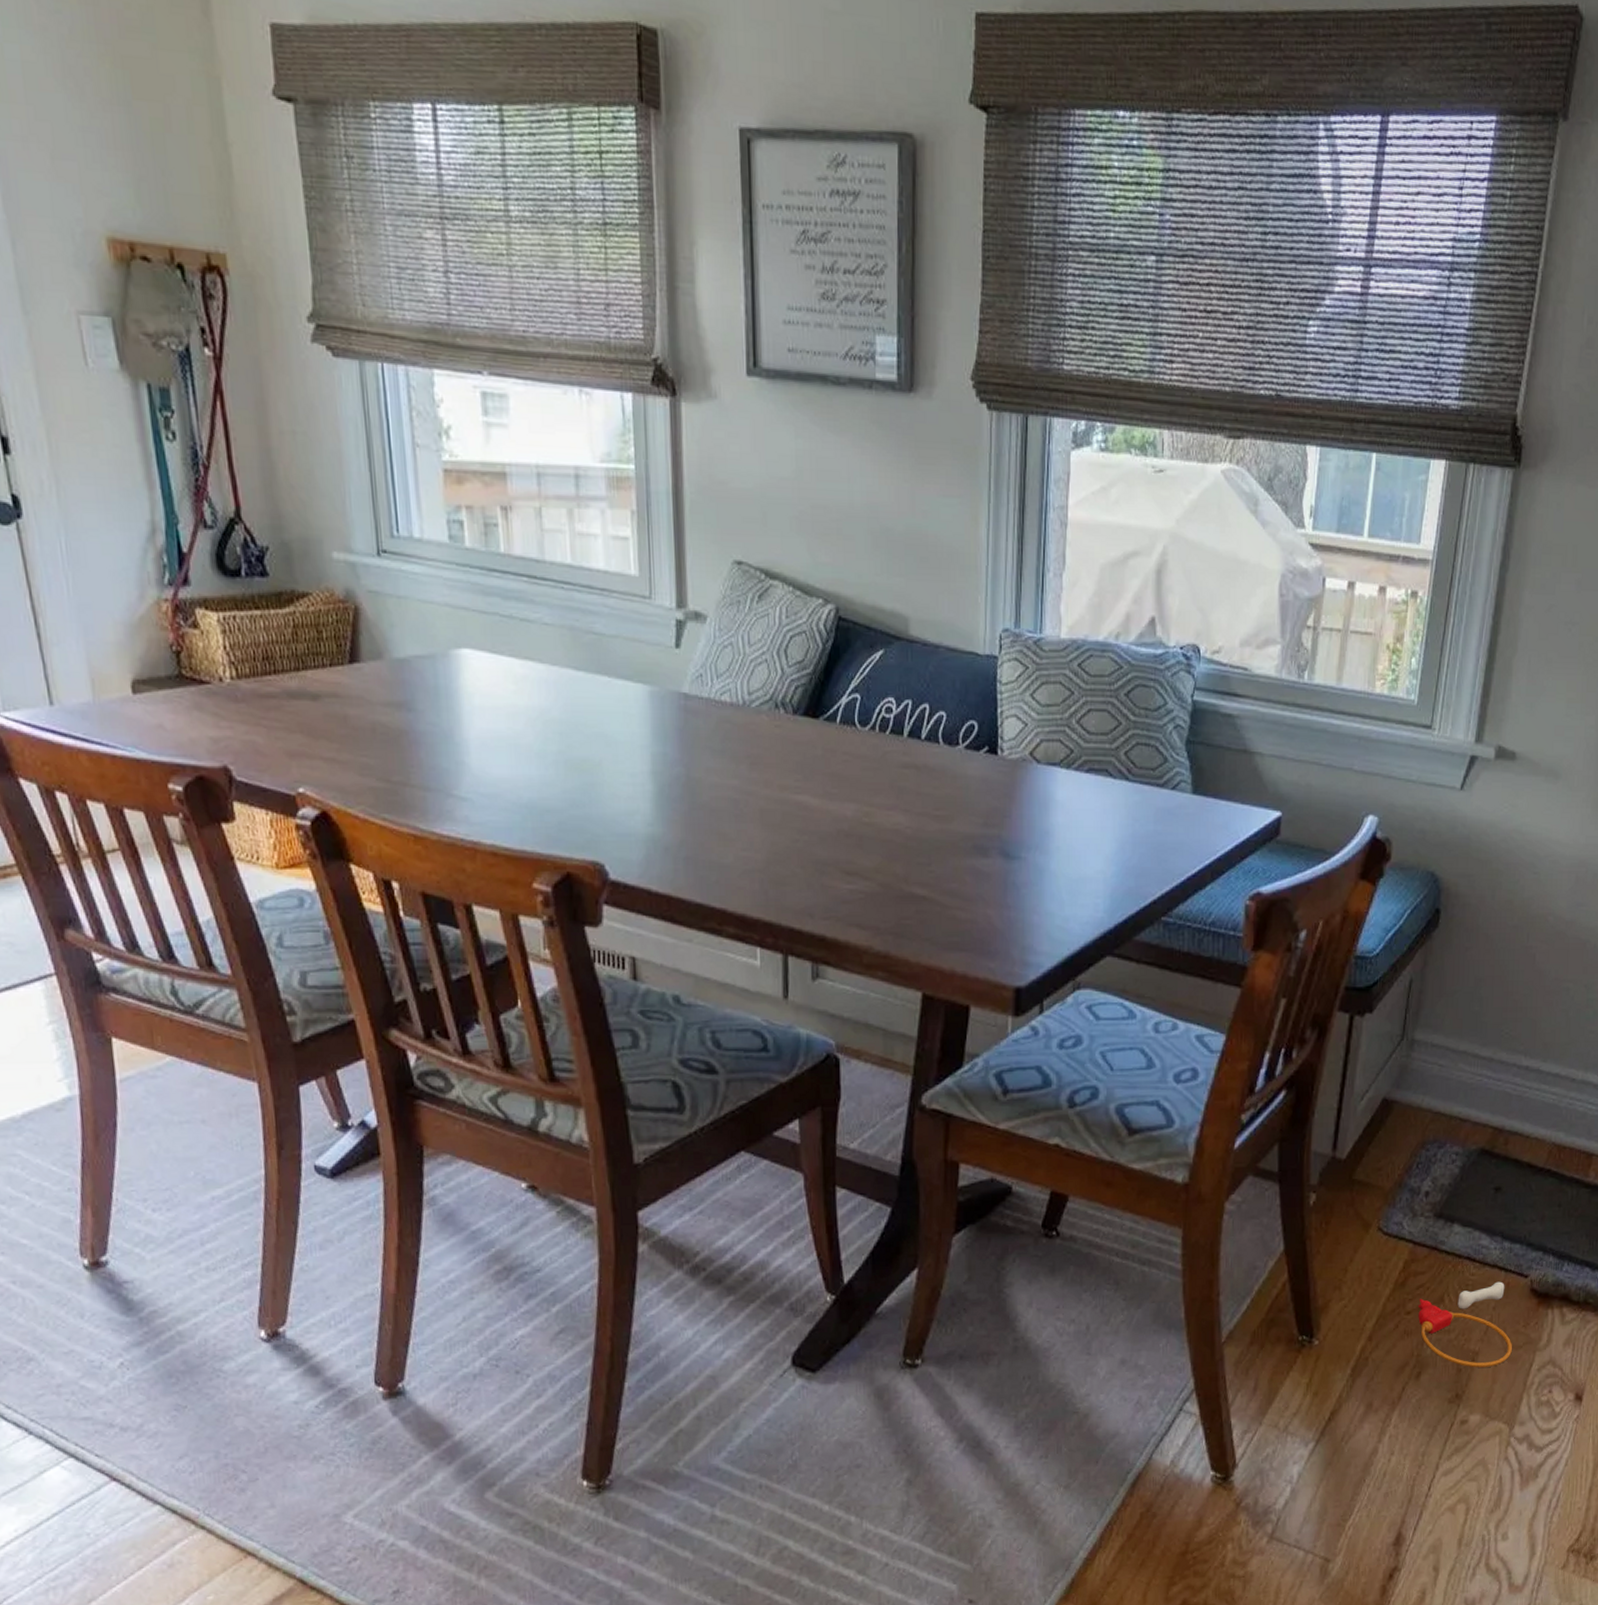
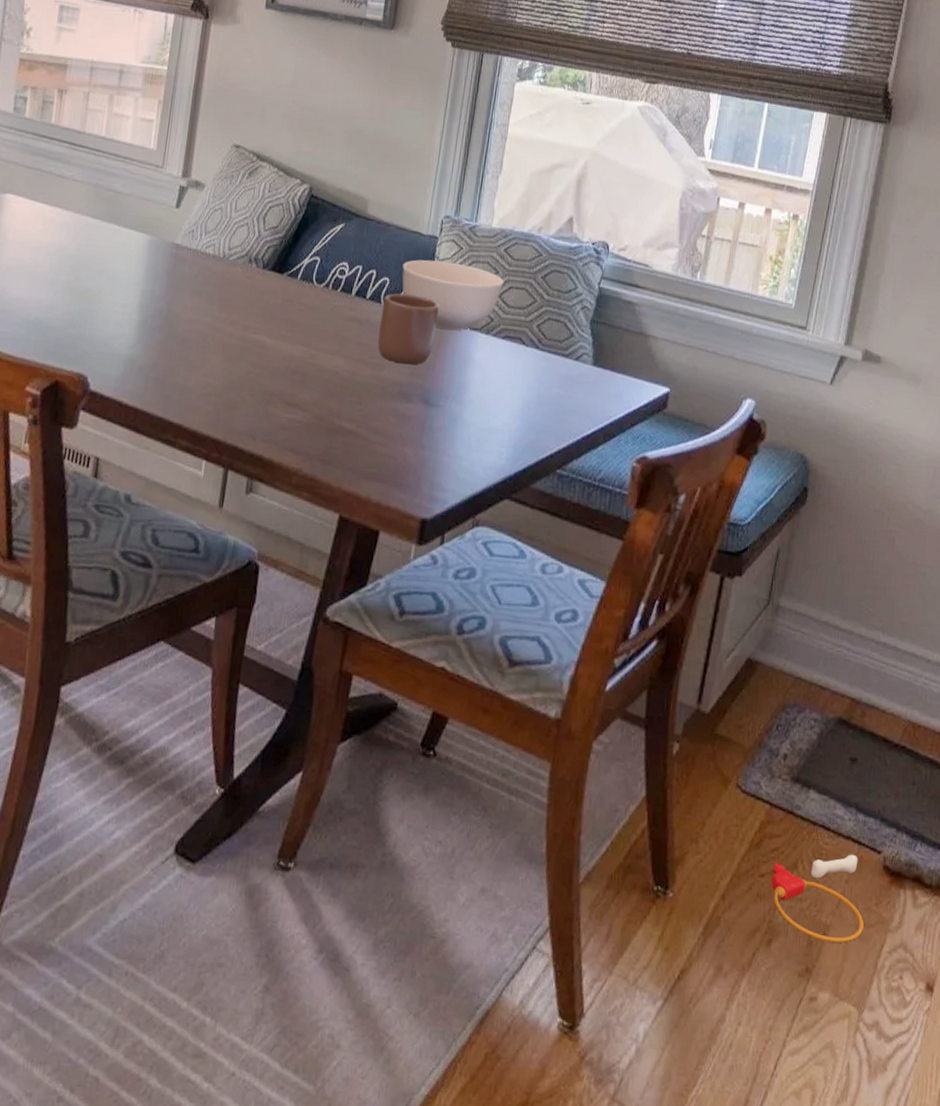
mug: none [941,729,1009,813] -> present [378,293,440,365]
bowl: none [959,685,1080,768] -> present [402,259,504,331]

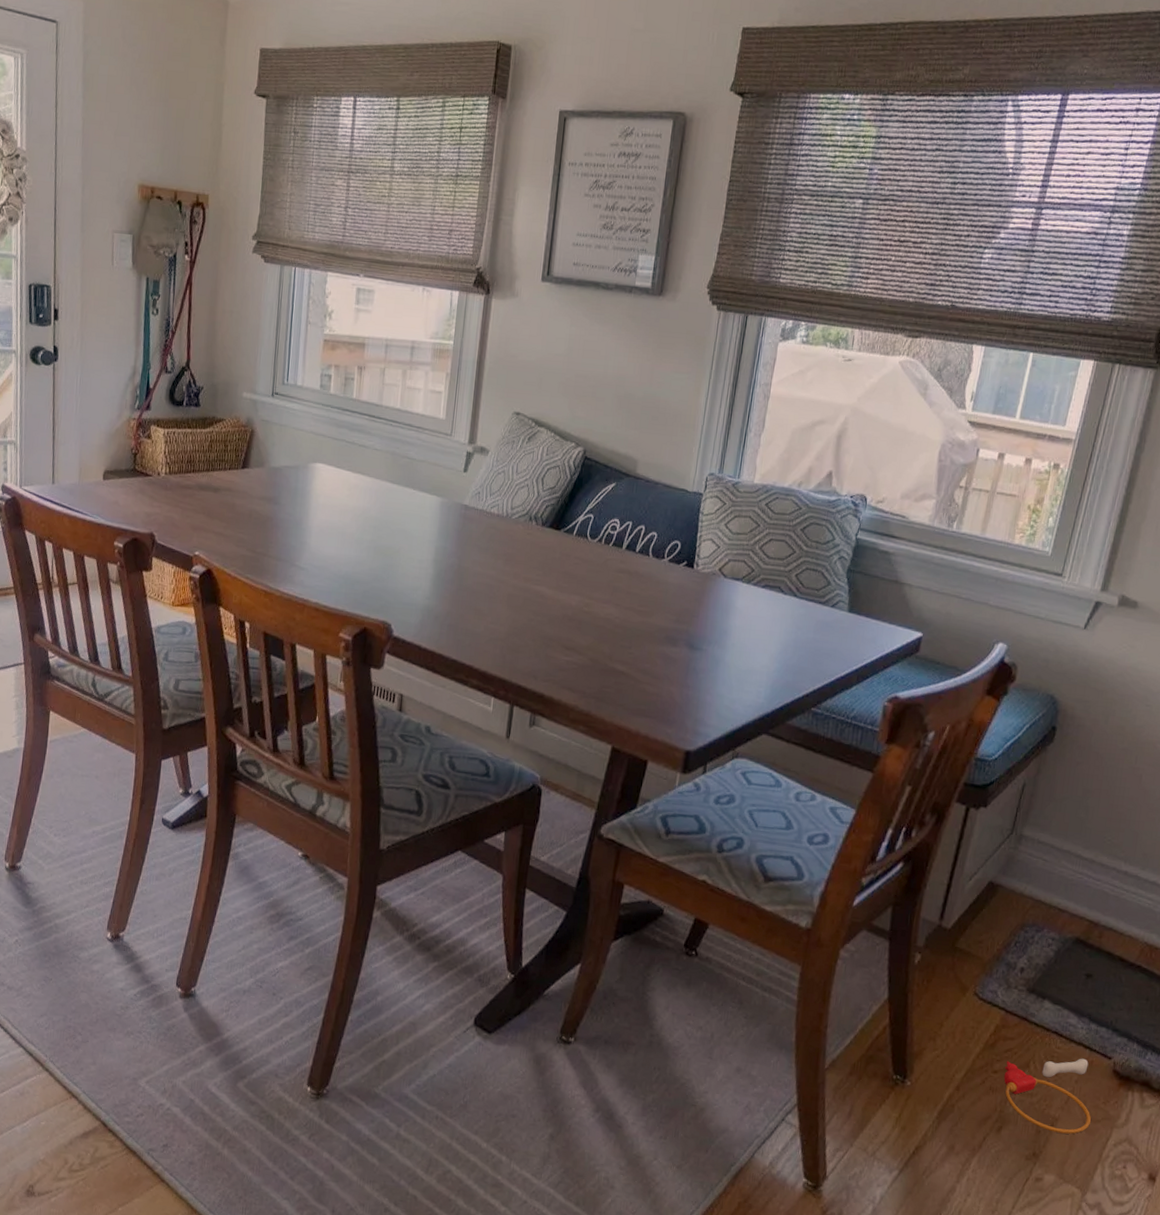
mug: present [378,293,440,365] -> none [646,546,704,612]
bowl: present [402,259,504,331] -> none [668,515,764,580]

